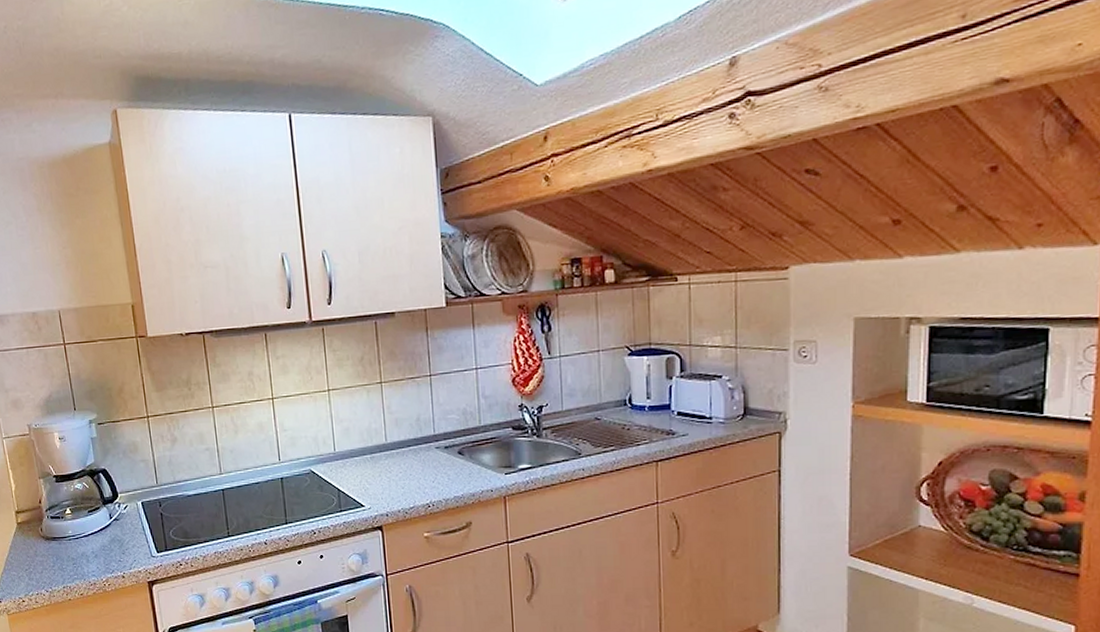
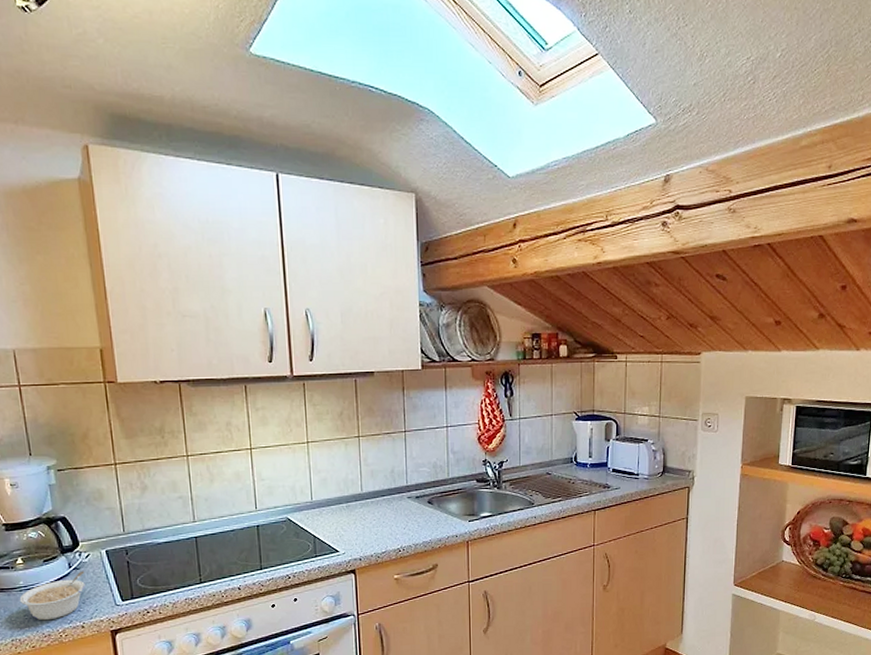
legume: none [69,522,125,570] -> present [19,571,85,621]

